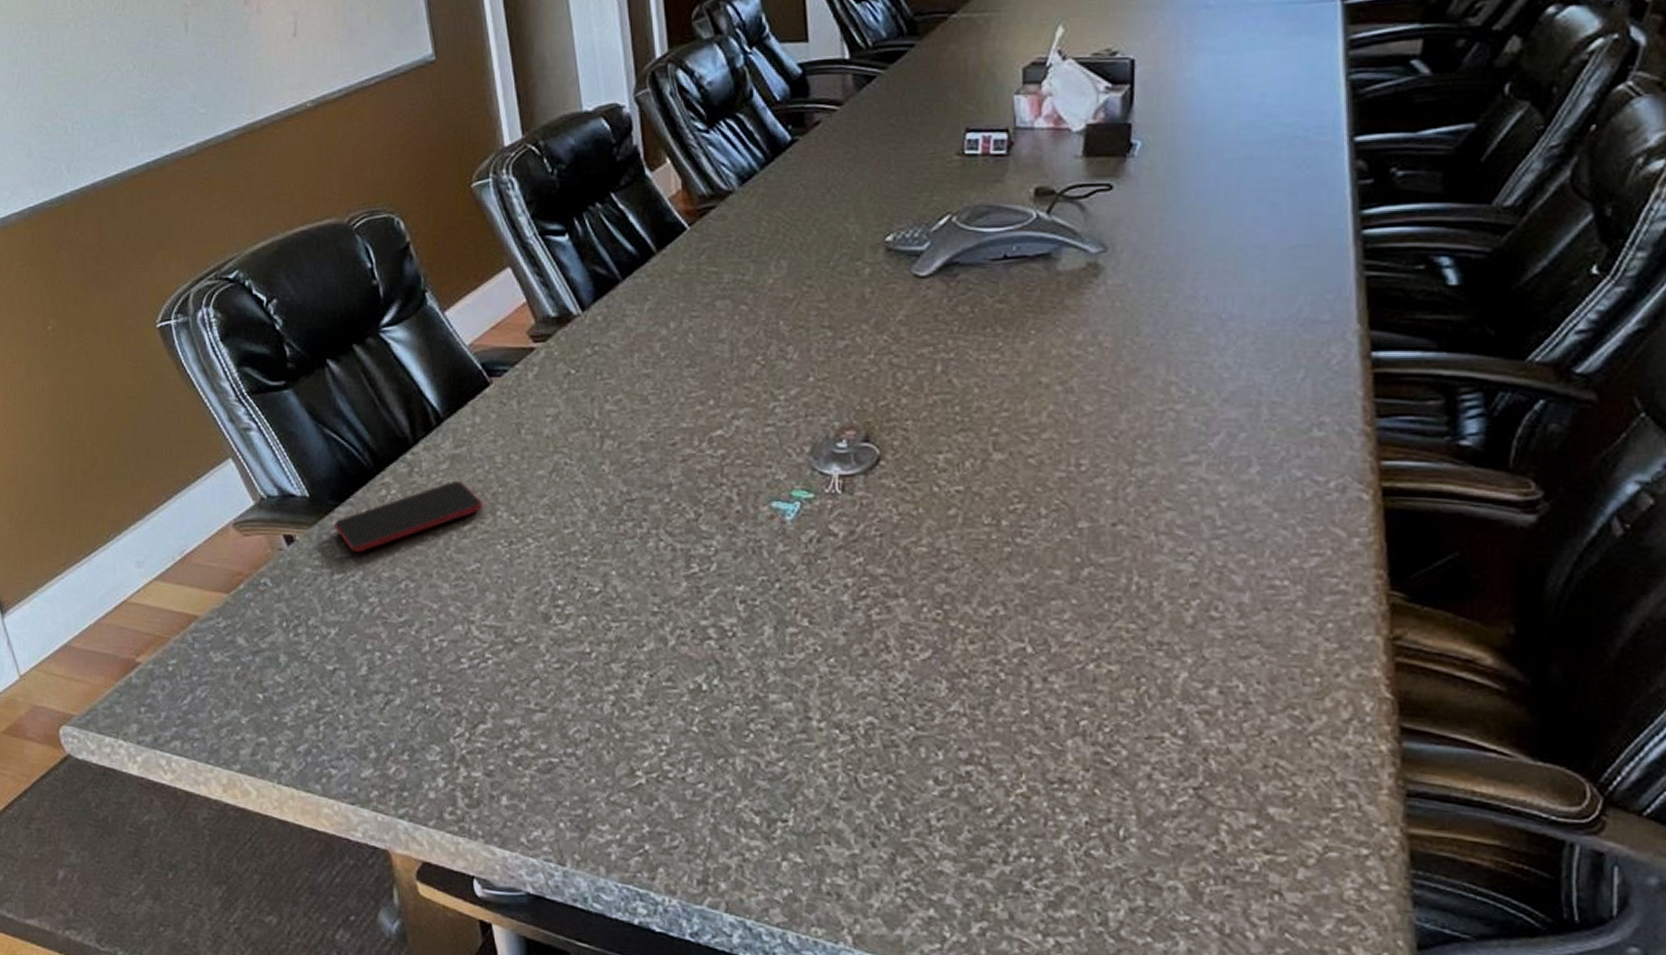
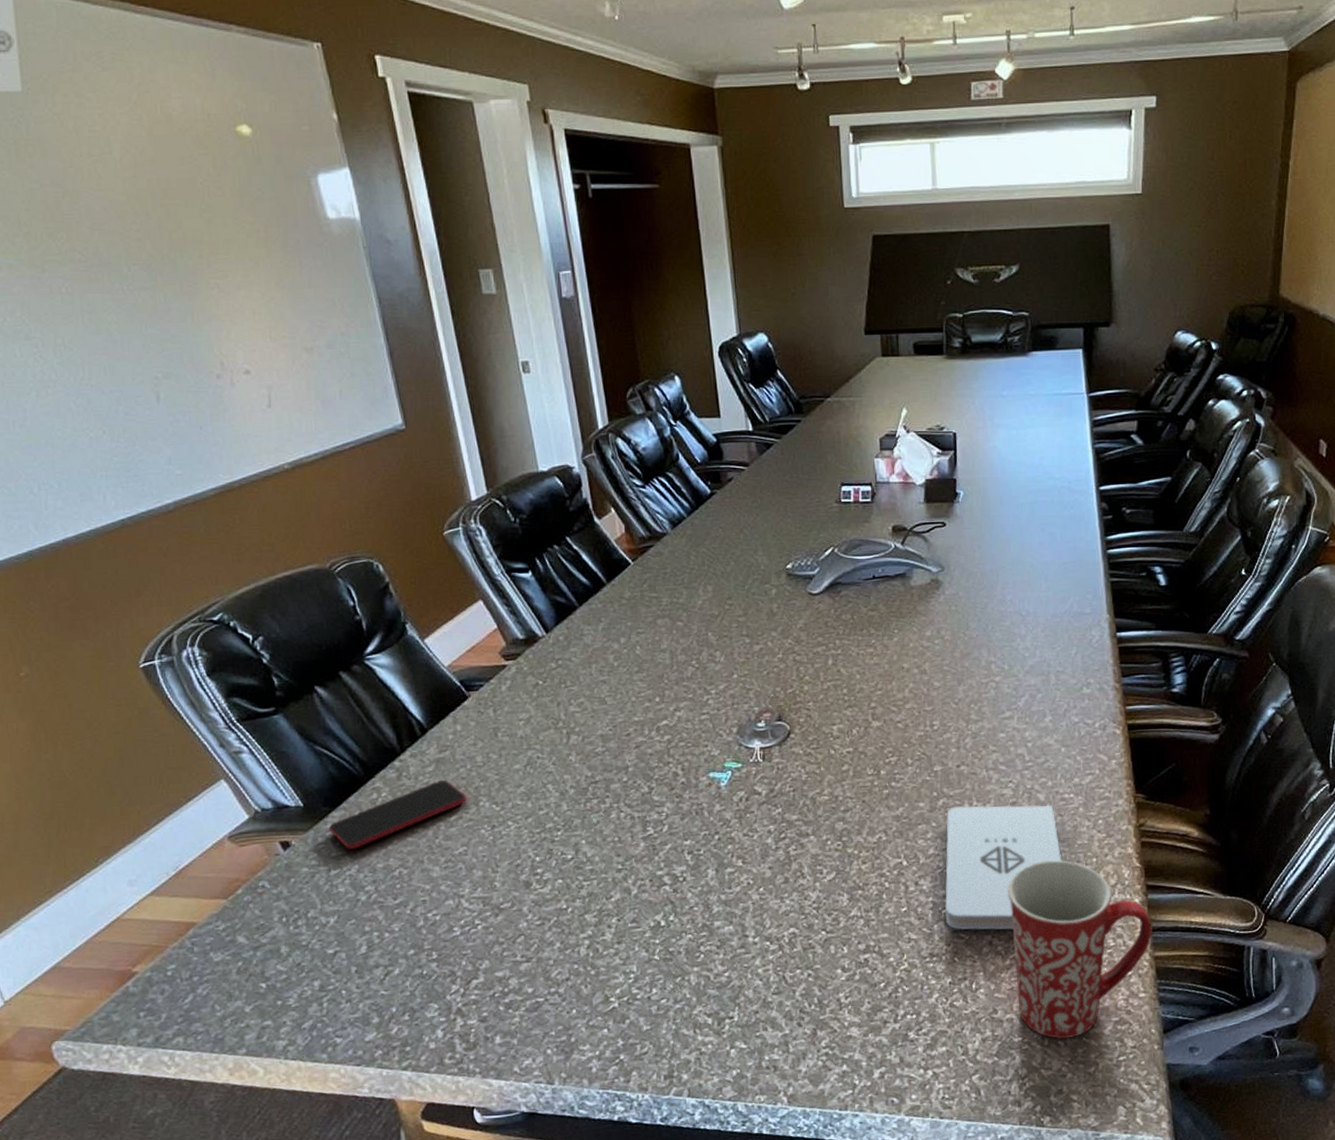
notepad: none [1083,580,1265,763] -> present [945,805,1061,931]
mug: none [1178,671,1408,931] -> present [1007,860,1153,1039]

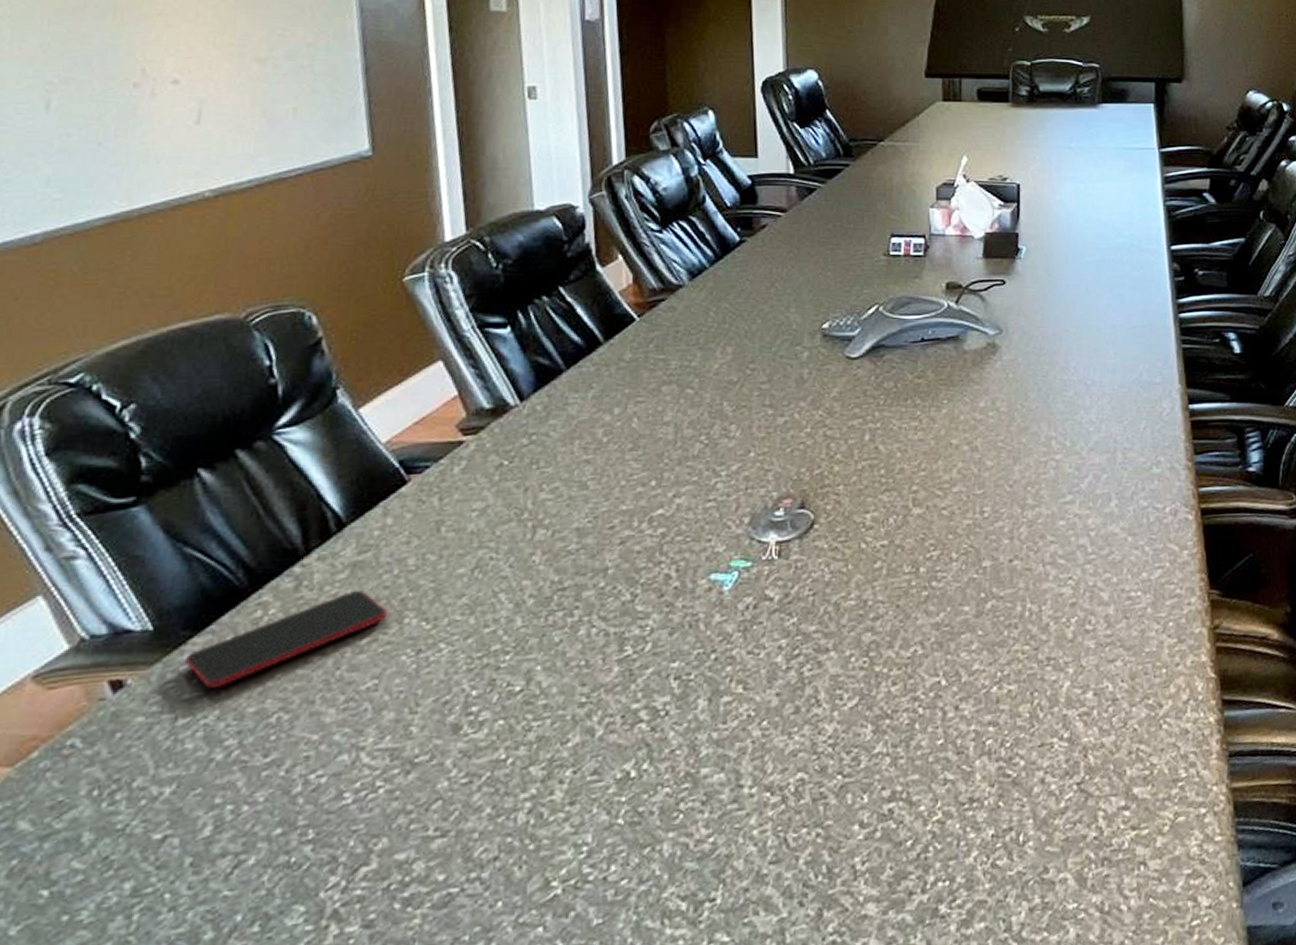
notepad: present [945,805,1061,931] -> none [989,605,1126,766]
mug: present [1007,860,1153,1039] -> none [1064,672,1230,902]

